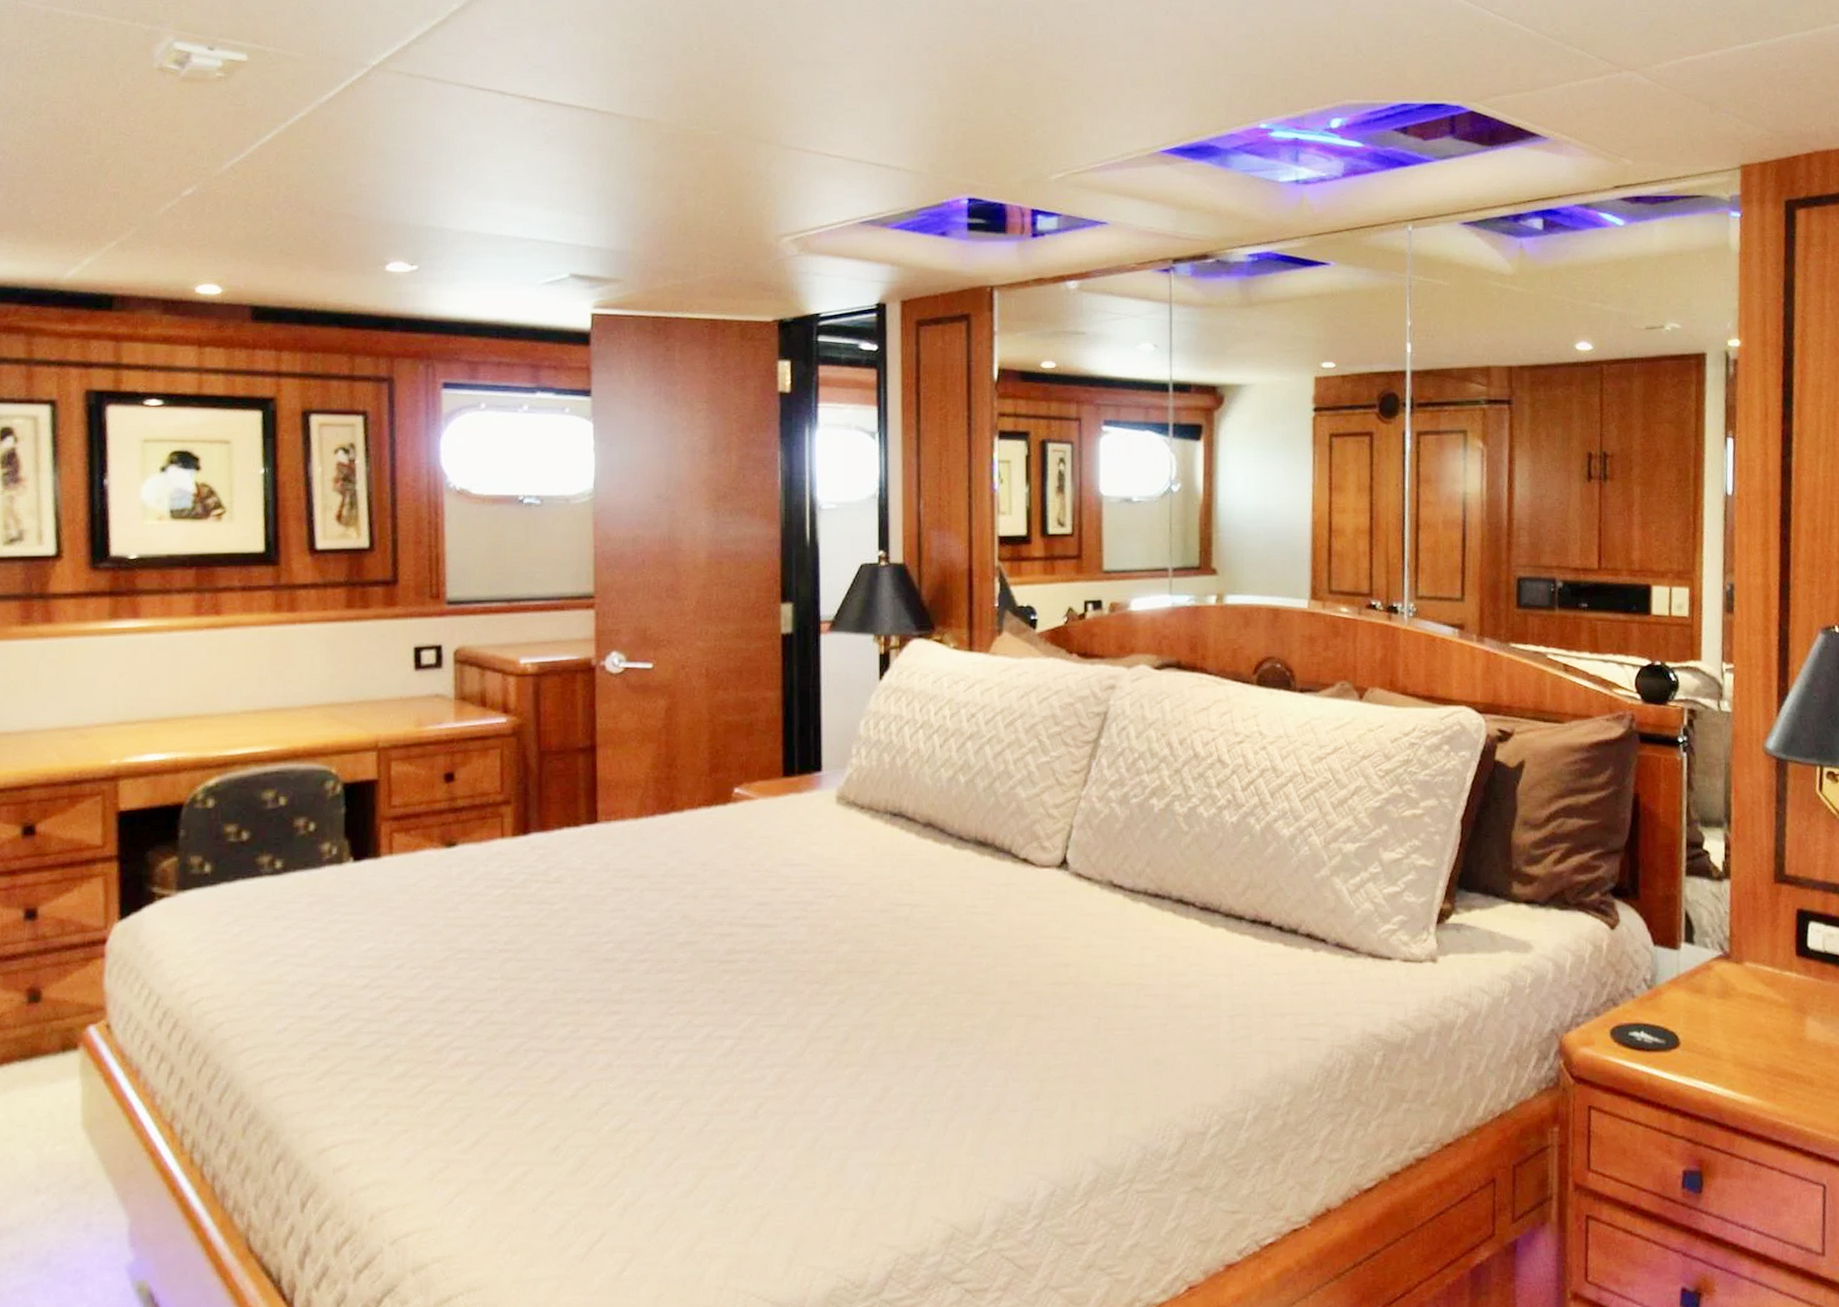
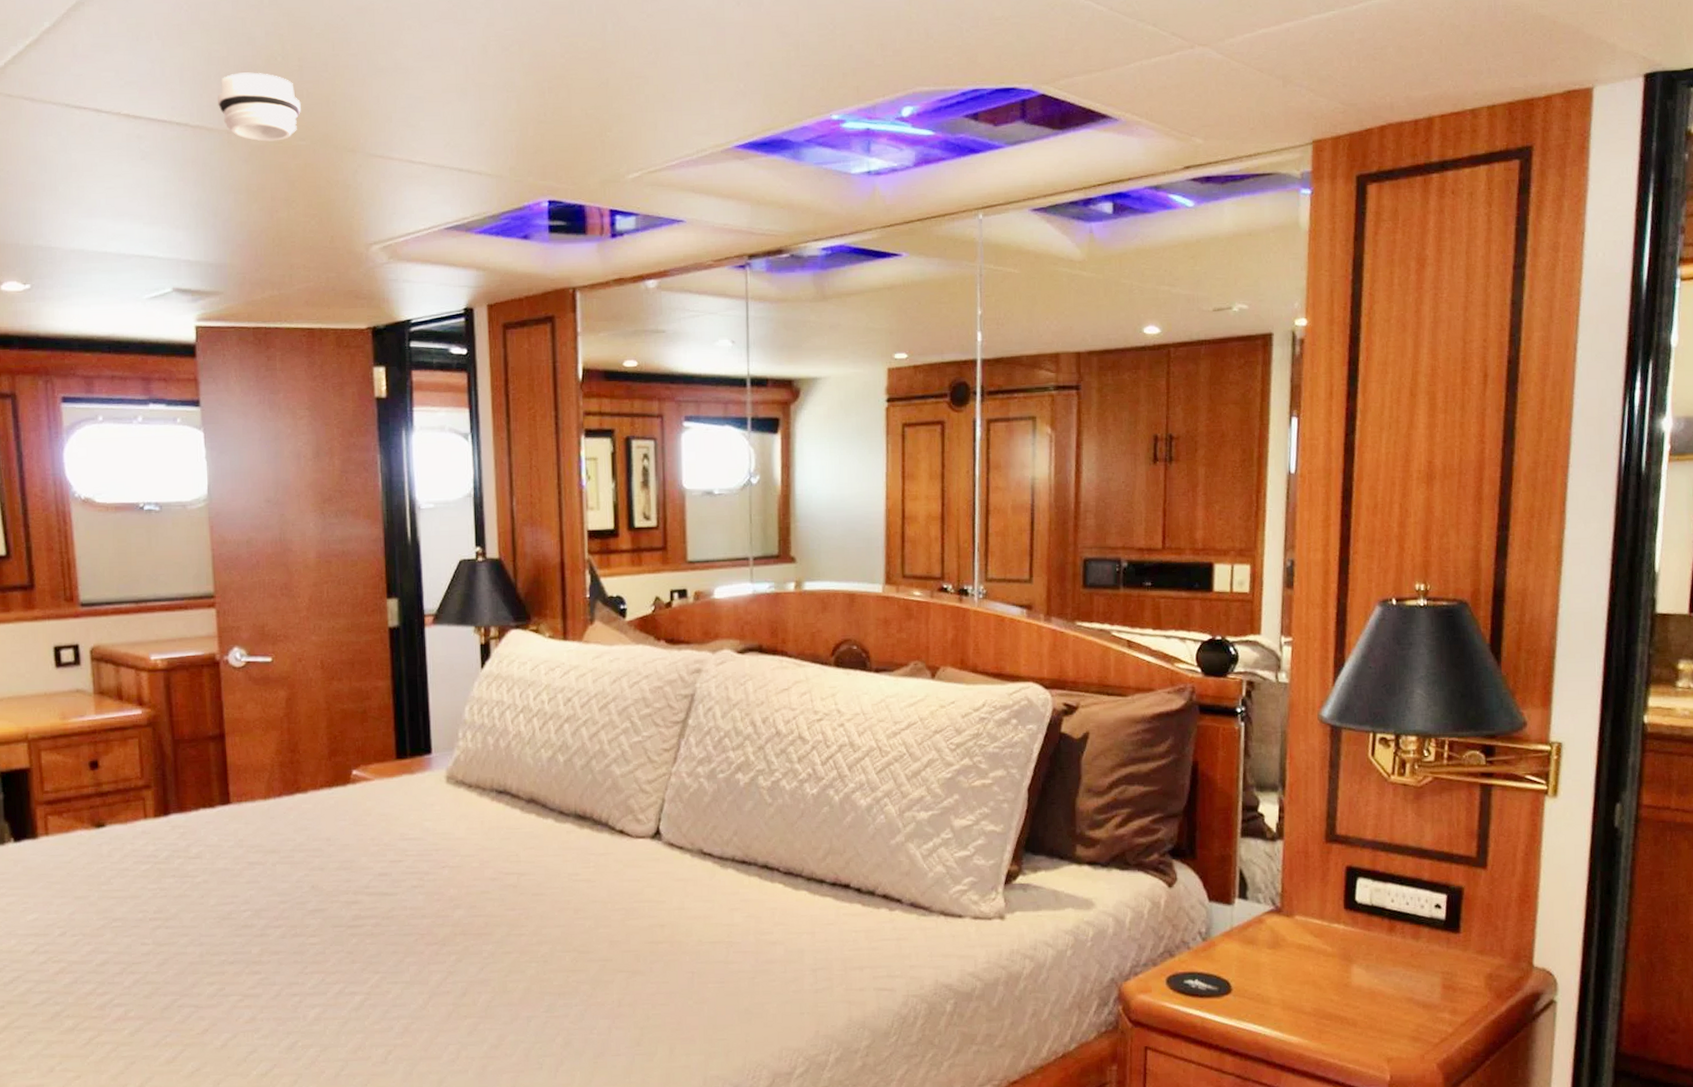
smoke detector: none [629,61,715,130] -> present [218,72,301,142]

